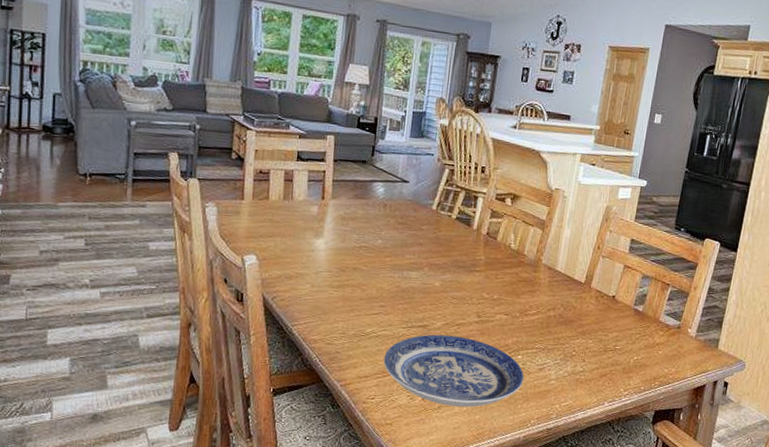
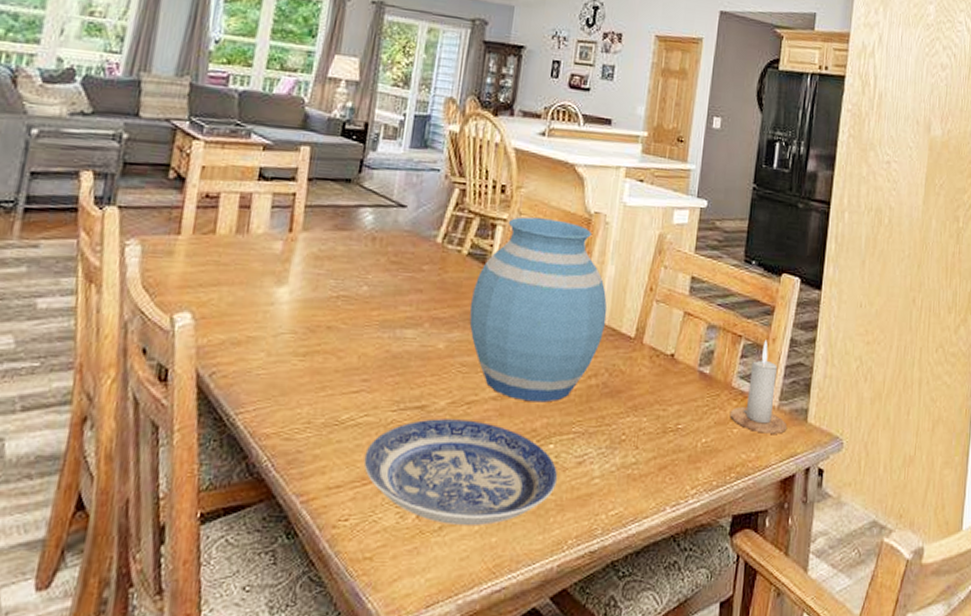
vase: none [458,191,564,327] -> present [469,217,607,403]
candle: none [656,288,702,356] -> present [729,340,788,434]

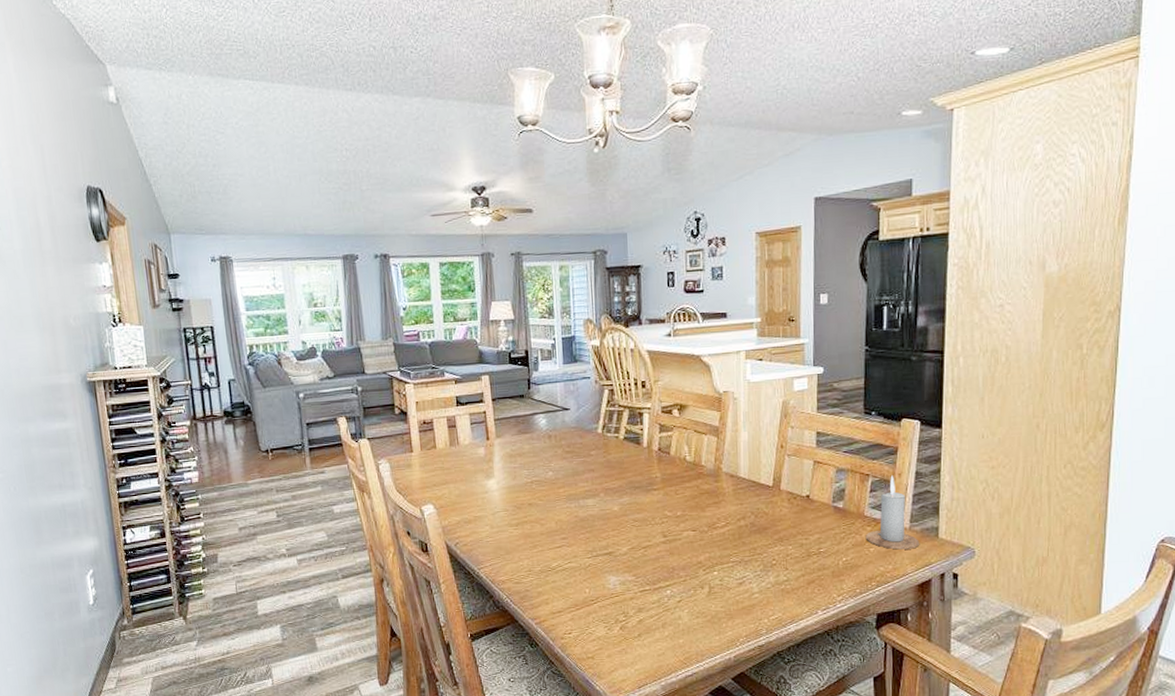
plate: present [363,419,558,525] -> none [574,559,725,633]
vase: present [469,217,607,403] -> none [632,402,747,543]

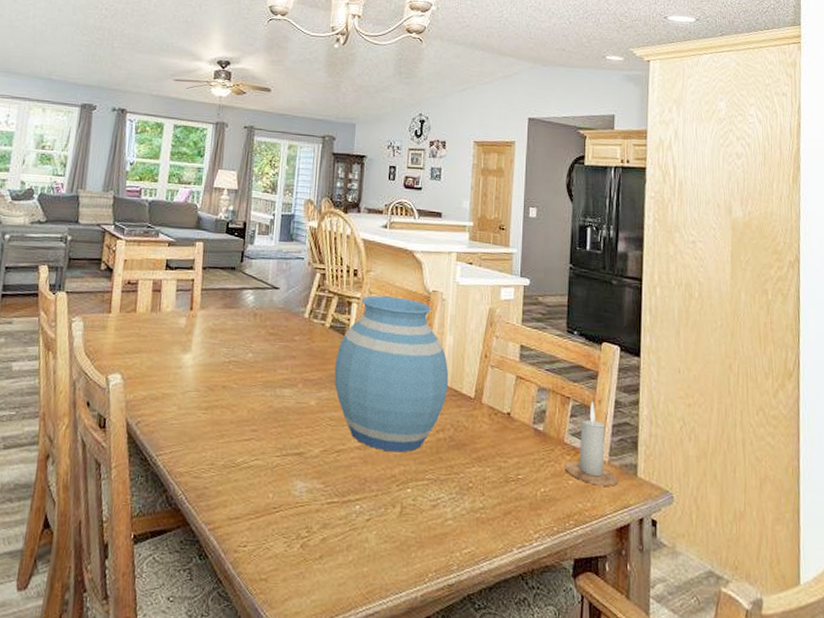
vase: none [632,402,747,543] -> present [334,295,449,453]

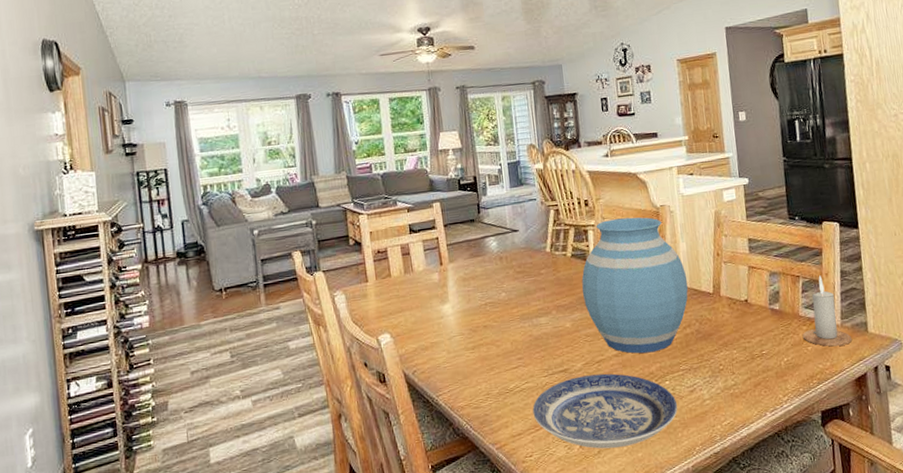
plate: none [256,464,416,556] -> present [532,373,678,449]

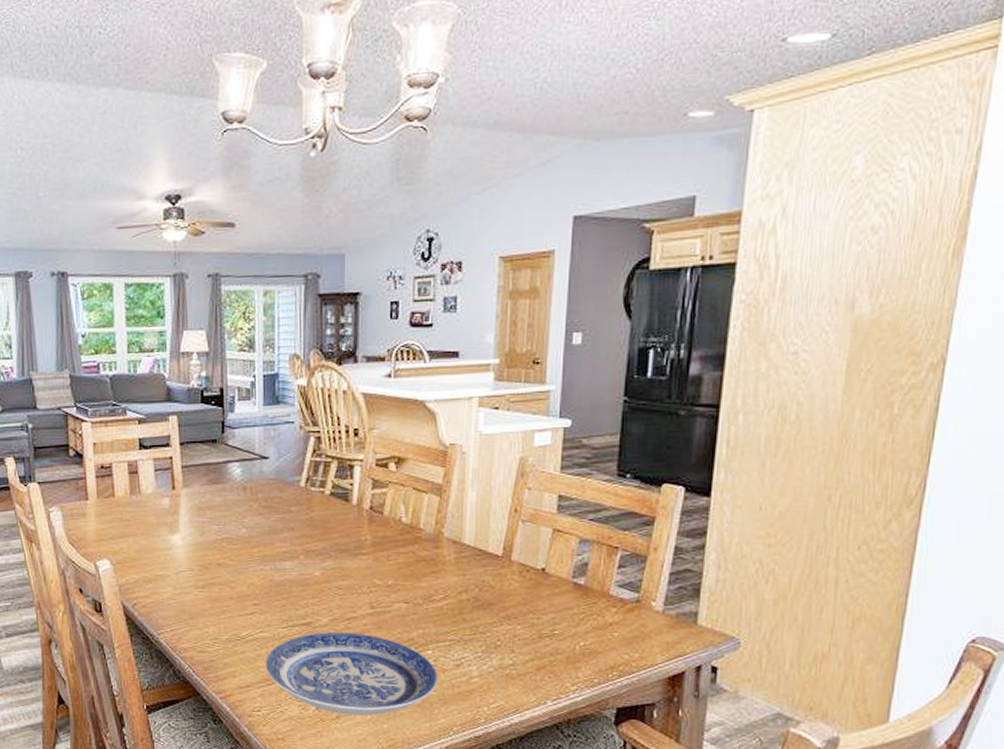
vase: present [581,217,689,354] -> none [338,455,472,616]
candle: present [802,275,853,347] -> none [609,549,674,636]

